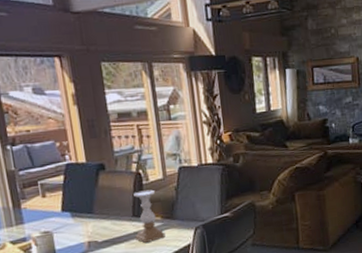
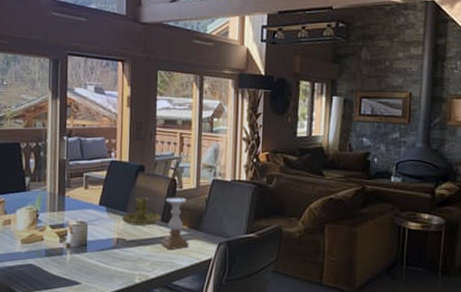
candle holder: none [88,195,132,226] -> present [121,197,162,226]

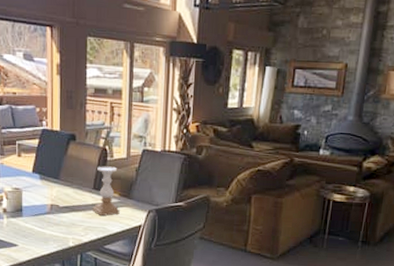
candle holder: present [121,197,162,226] -> none [54,165,93,193]

